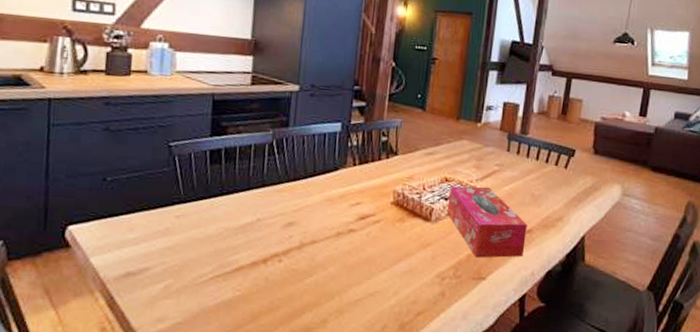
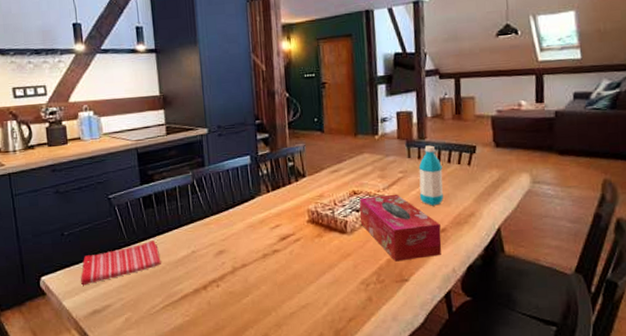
dish towel: none [117,200,219,242] -> present [81,240,161,286]
water bottle: none [511,141,539,205] -> present [418,145,443,206]

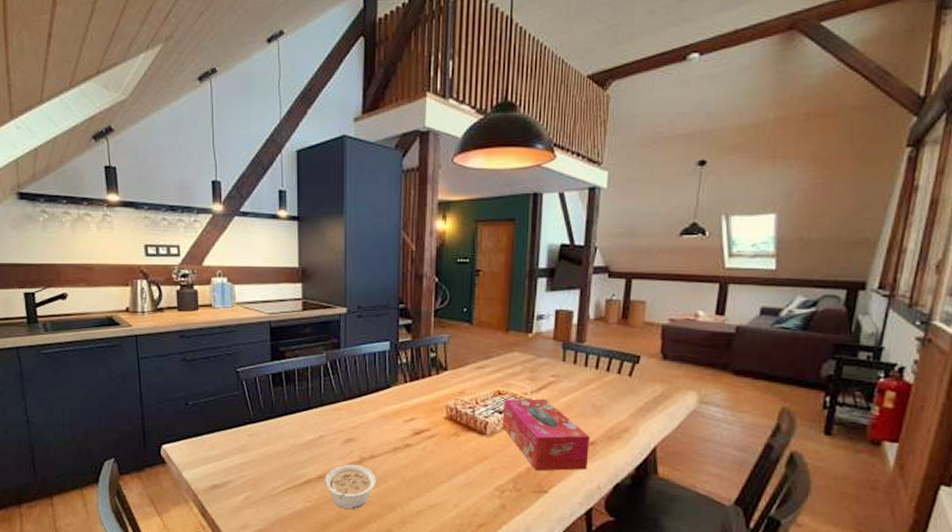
dish towel: present [81,240,161,286] -> none [202,419,286,459]
legume: none [200,274,250,320] -> present [324,464,376,510]
water bottle: present [418,145,443,206] -> none [570,350,600,416]

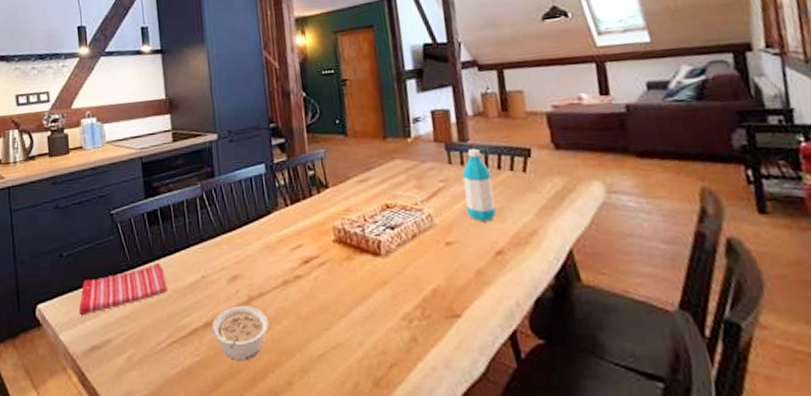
dish towel: none [202,419,286,459] -> present [79,262,167,316]
tissue box: present [502,398,590,471] -> none [394,207,500,292]
water bottle: none [570,350,600,416] -> present [462,148,496,222]

